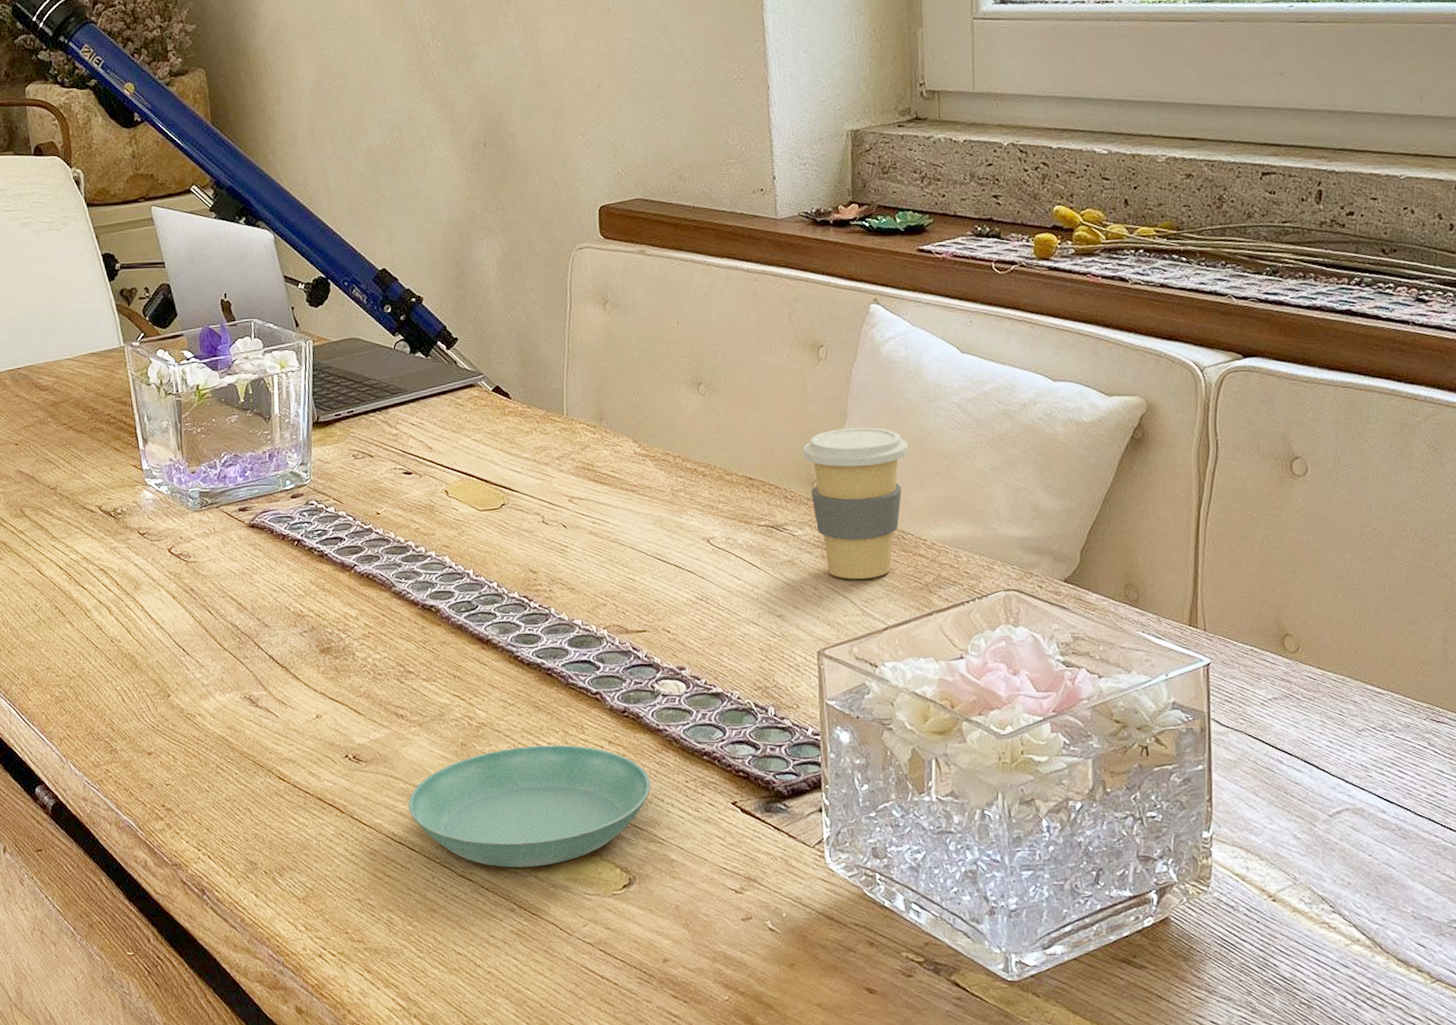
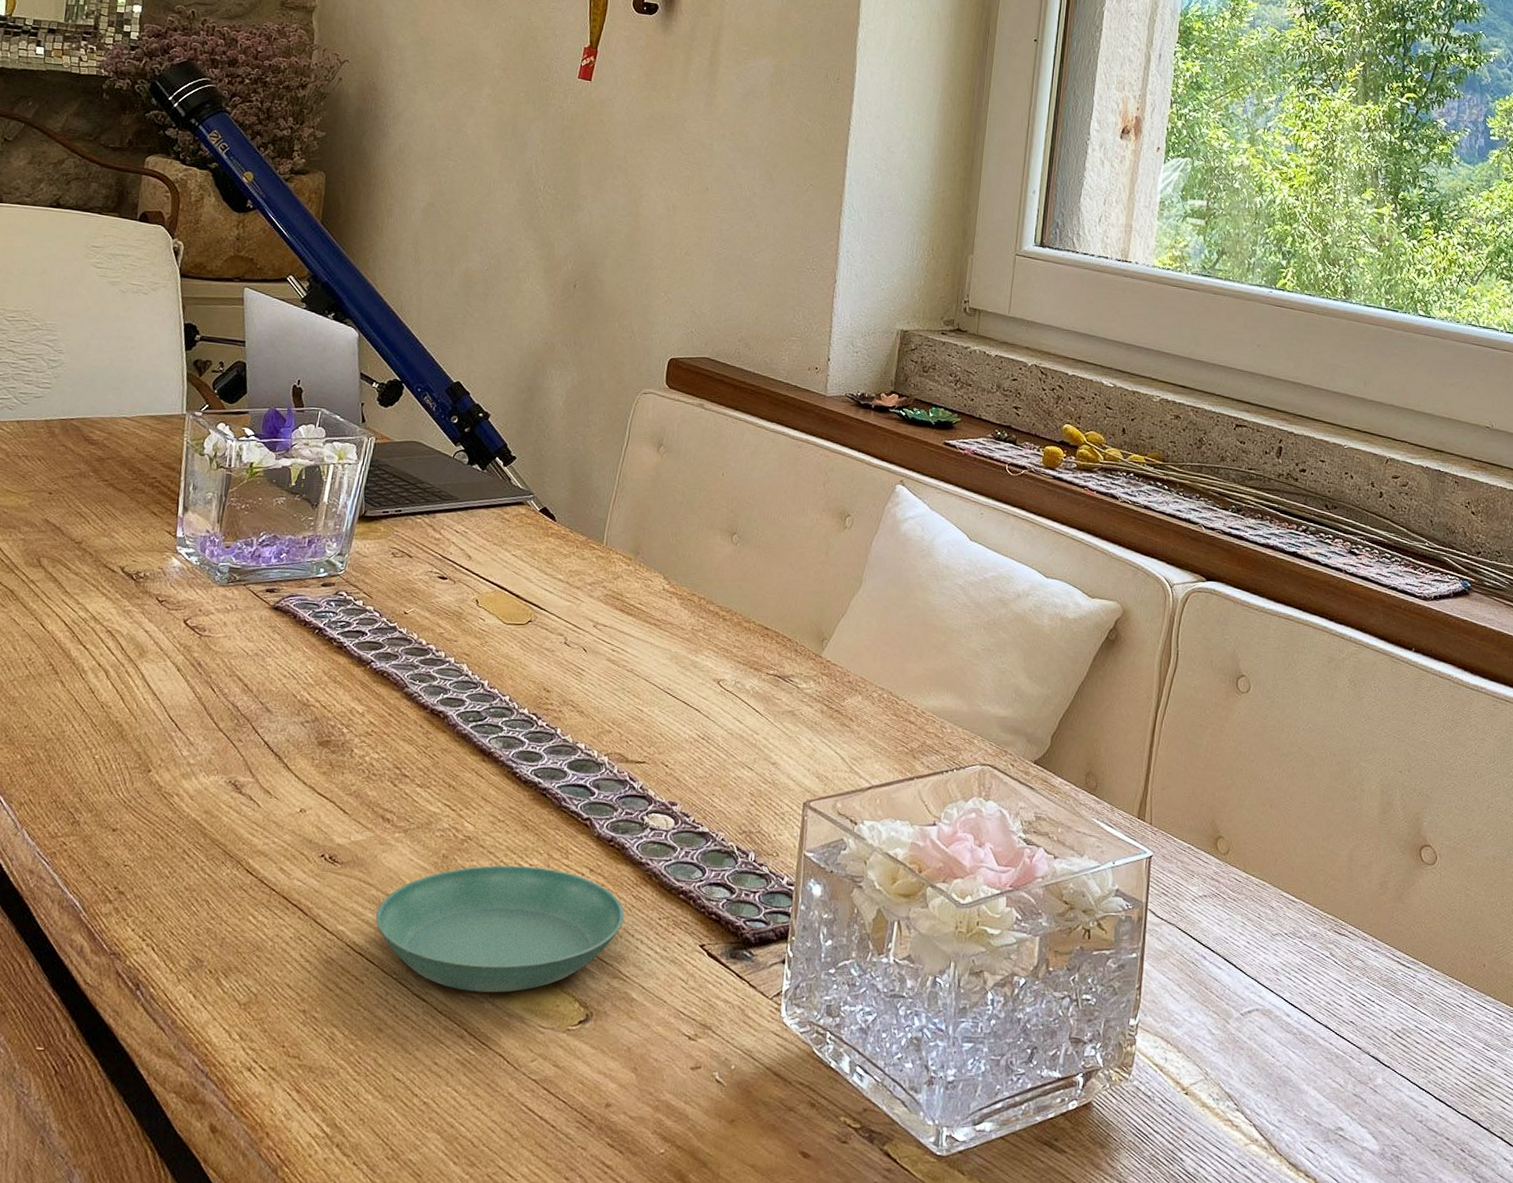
coffee cup: present [803,427,909,579] -> none [818,593,913,738]

